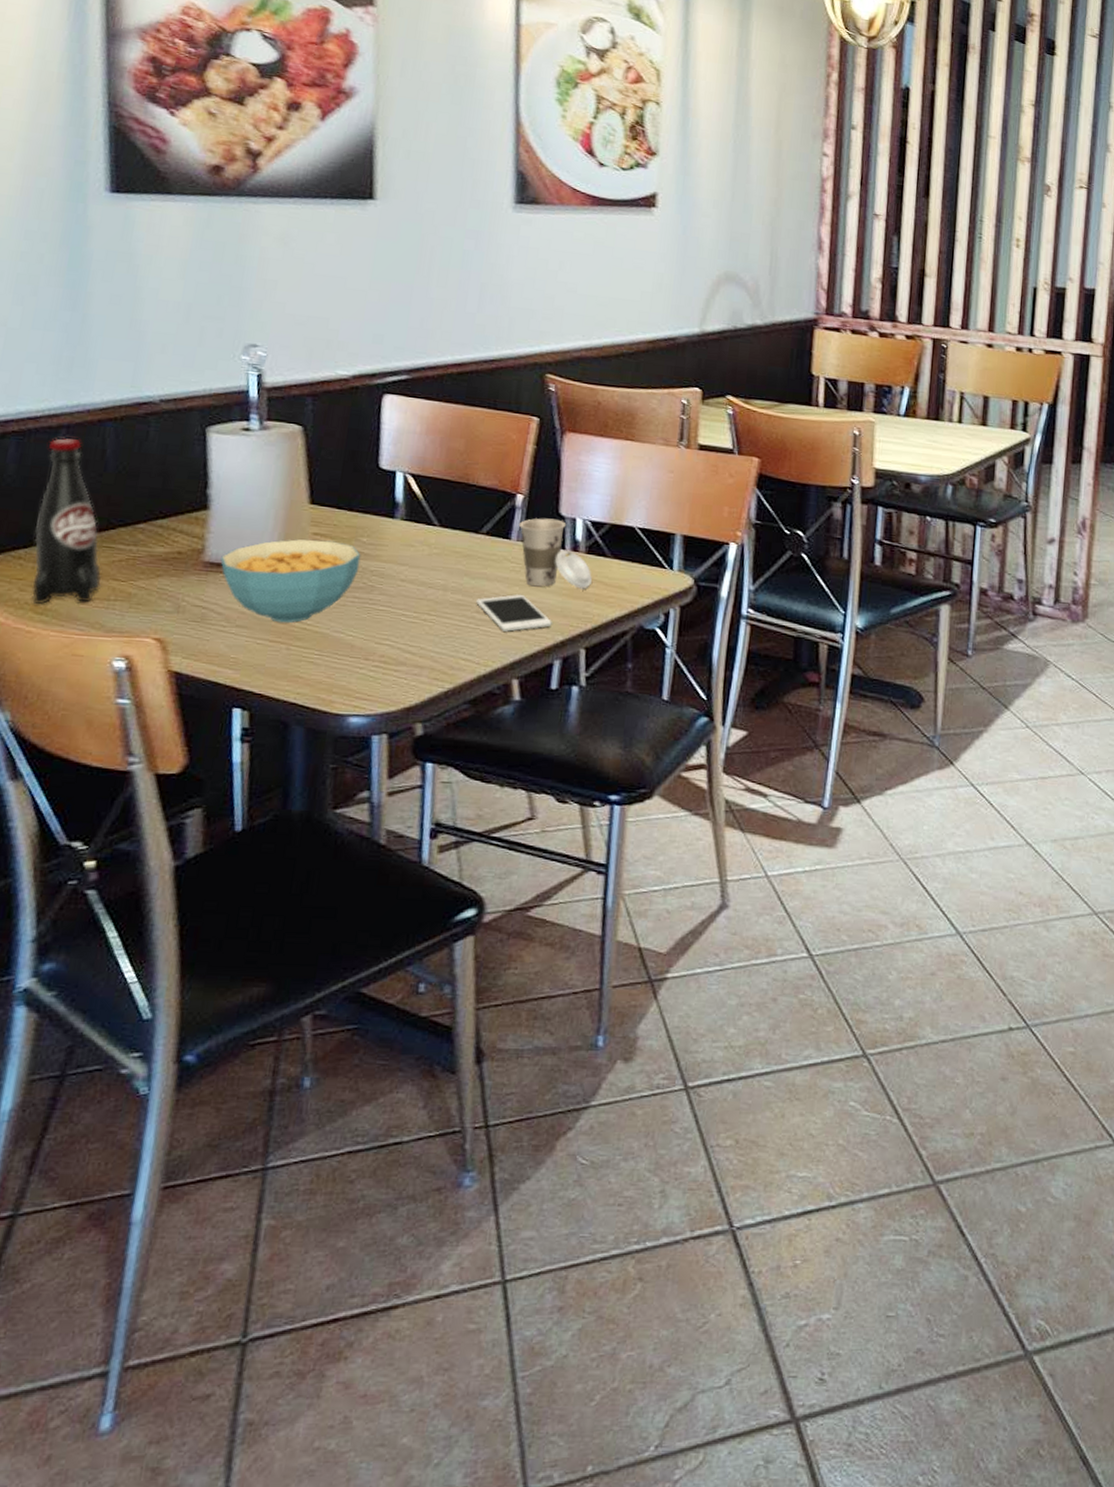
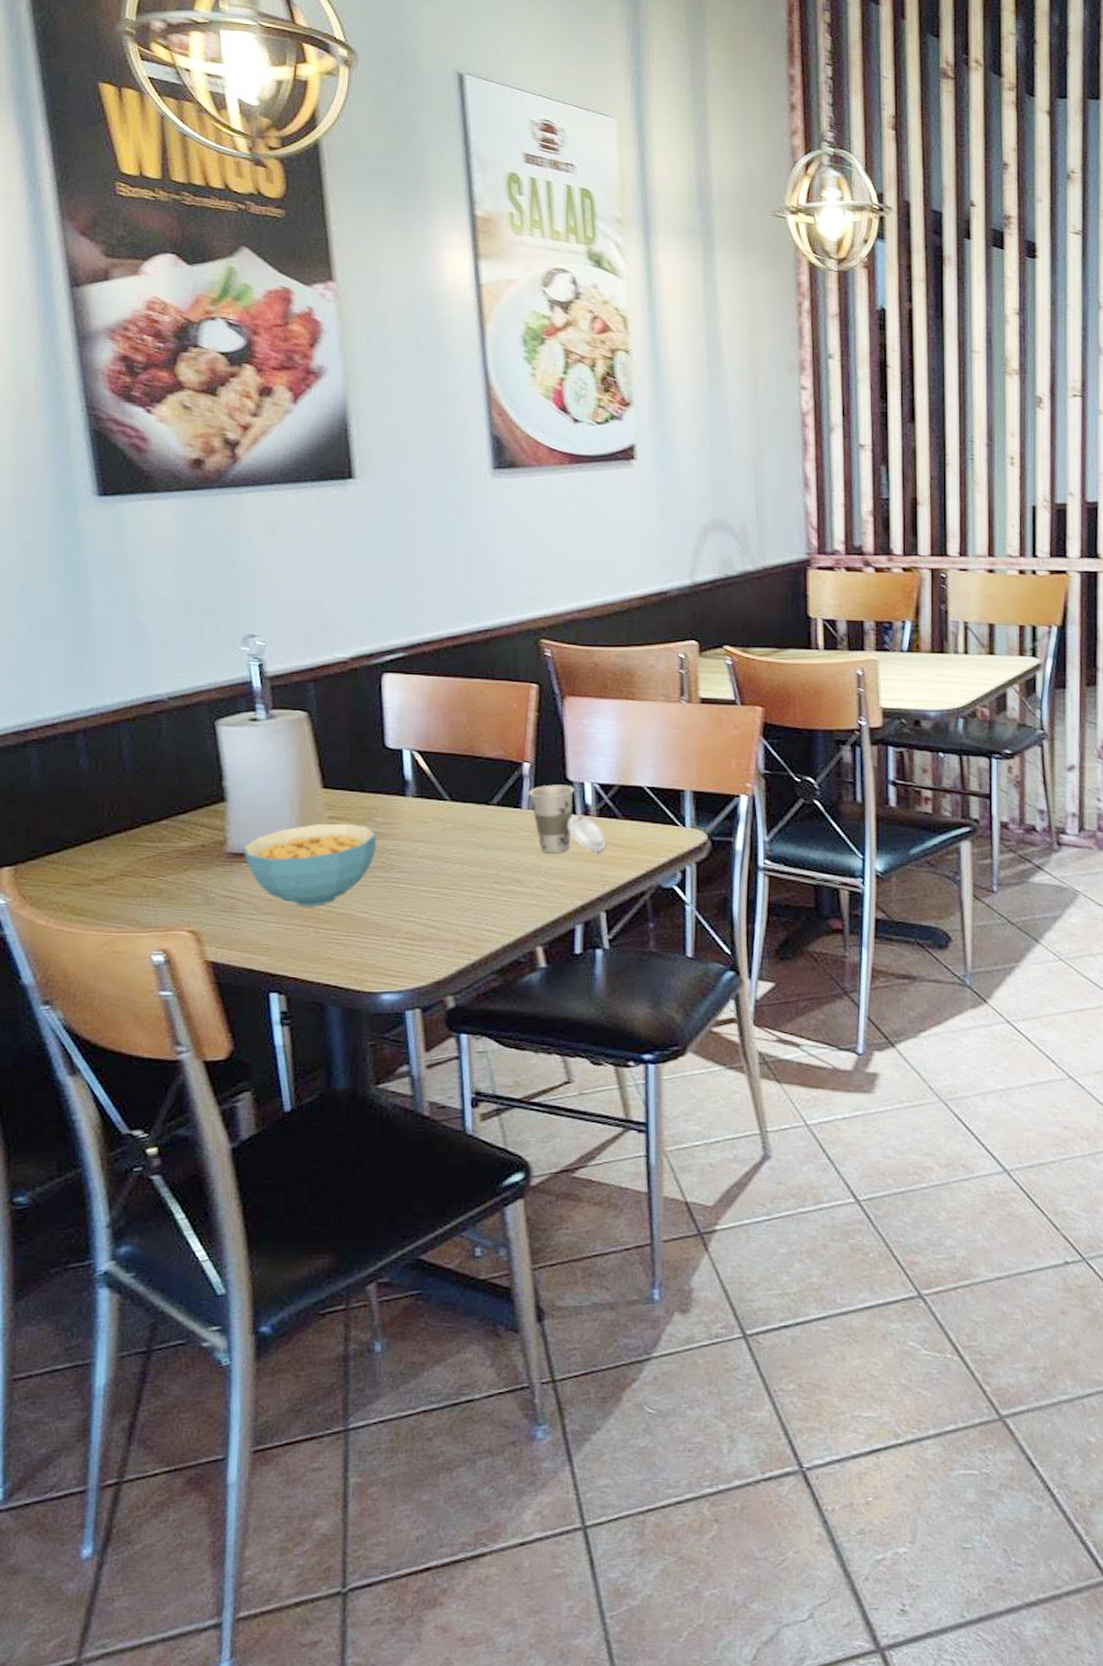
soda bottle: present [31,438,102,605] -> none [65,743,133,906]
cell phone: present [476,594,552,632] -> none [494,863,570,900]

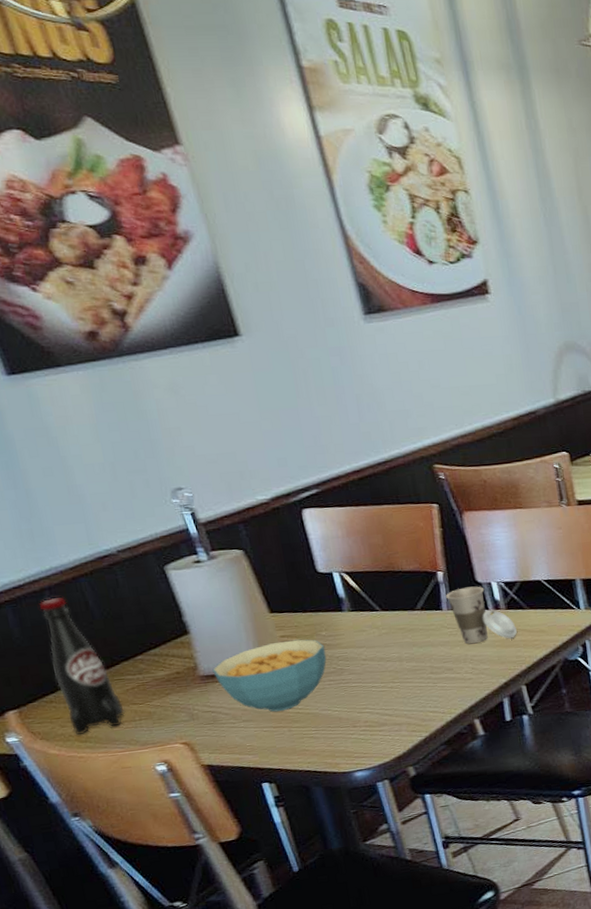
soda bottle: none [65,743,133,906] -> present [40,597,126,735]

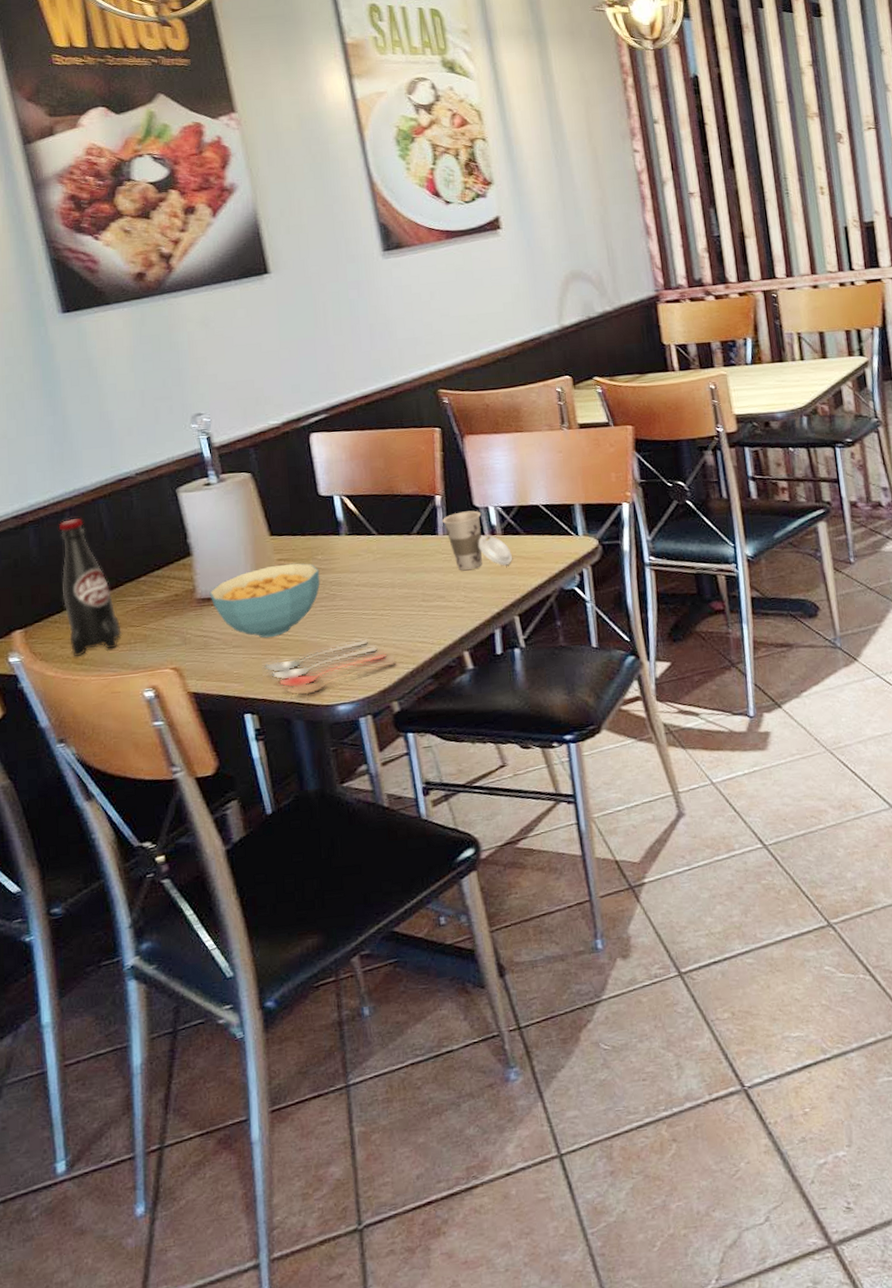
cooking utensil: none [276,710,409,765] -> present [263,639,397,697]

